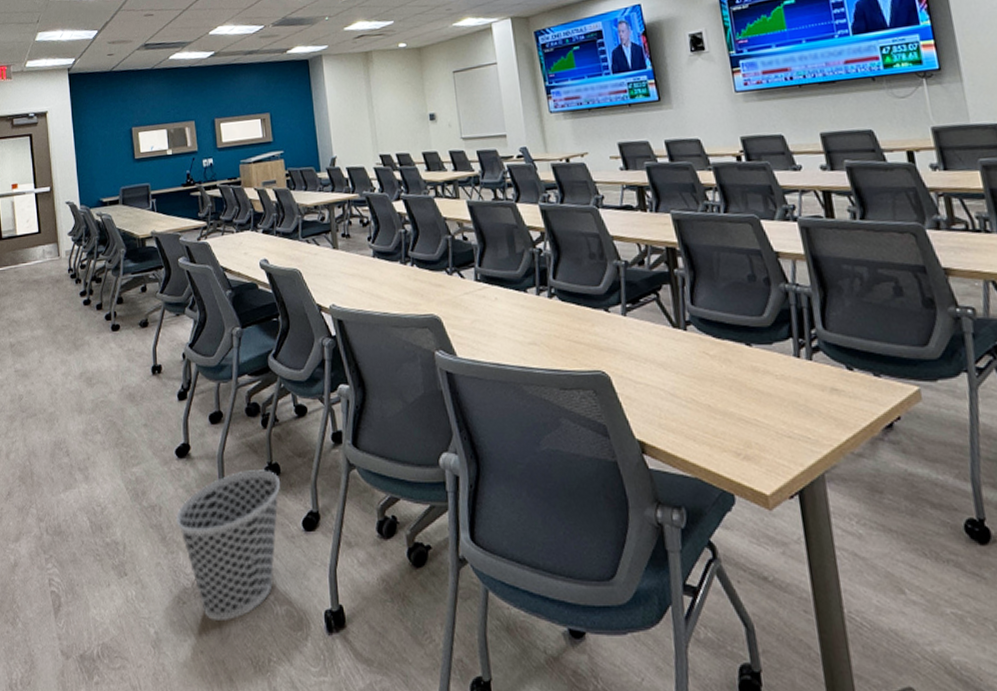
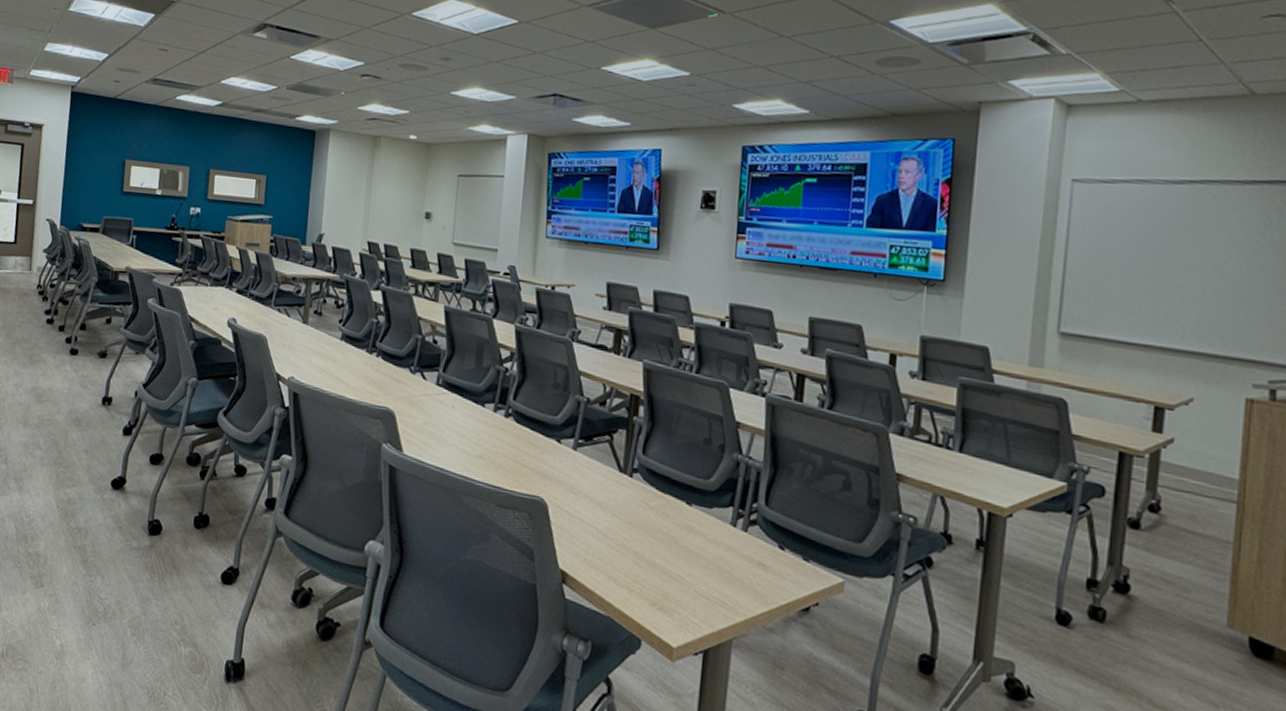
wastebasket: present [176,469,281,622] -> none [100,515,208,650]

